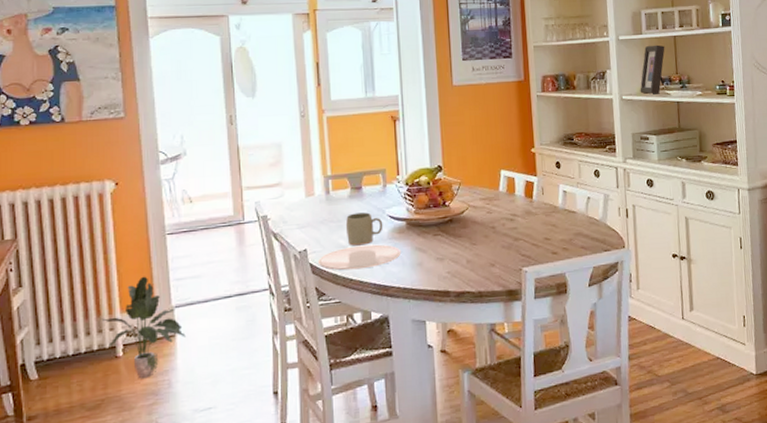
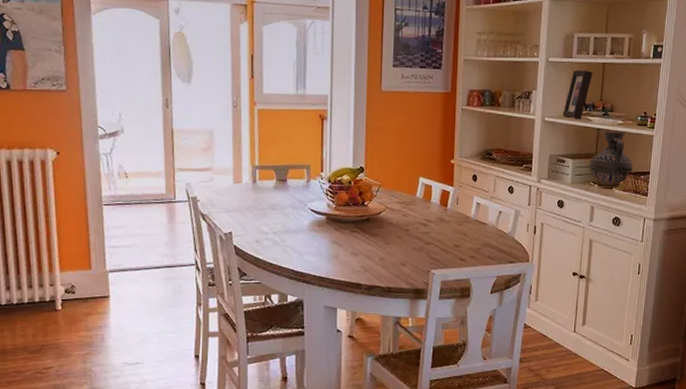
potted plant: present [101,276,186,379] -> none [42,241,118,332]
plate: present [317,244,402,271] -> none [241,233,320,256]
mug: present [345,212,383,246] -> none [269,203,304,234]
ceramic jug: none [674,102,719,159] -> present [589,131,633,186]

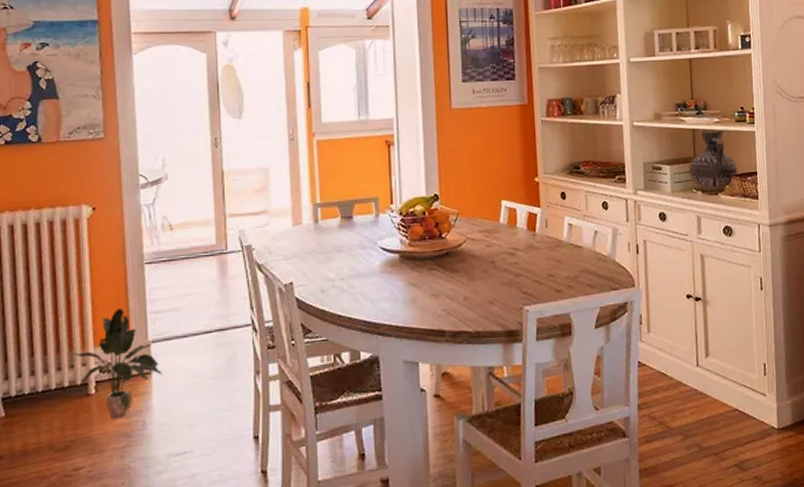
potted plant: none [42,241,118,332] -> present [73,308,162,419]
picture frame: present [564,70,593,119] -> none [653,67,680,121]

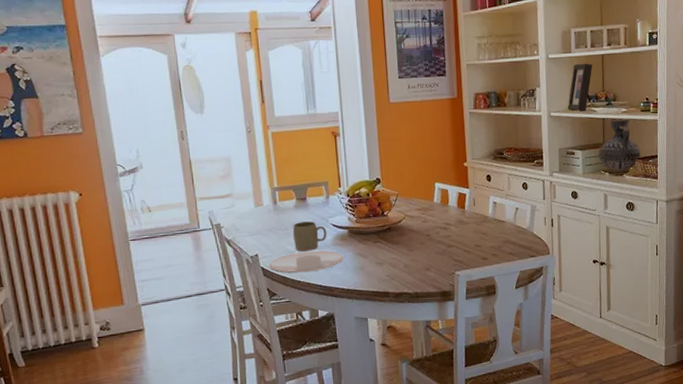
potted plant: present [73,308,162,419] -> none [76,277,153,367]
plate: none [304,278,394,306] -> present [268,250,345,274]
mug: none [334,243,375,280] -> present [292,221,327,252]
picture frame: none [653,67,680,121] -> present [568,63,593,111]

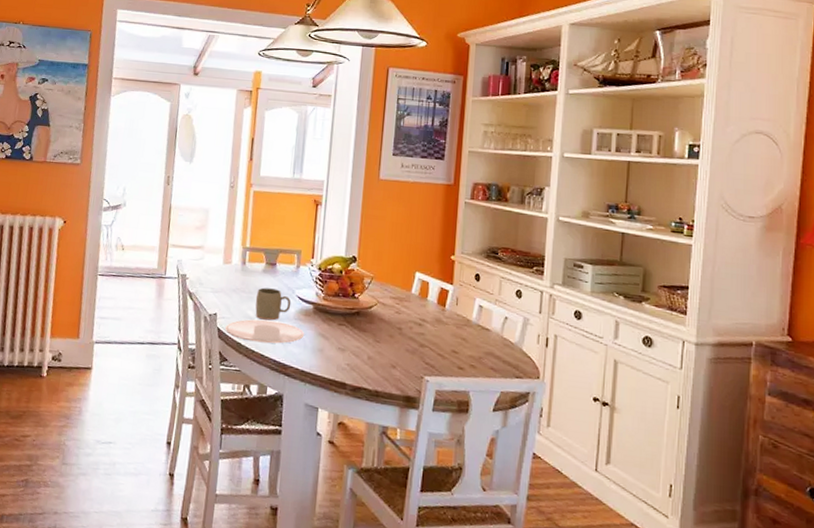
picture frame: present [568,63,593,111] -> none [581,168,616,221]
ceramic jug: present [599,119,641,173] -> none [613,236,666,300]

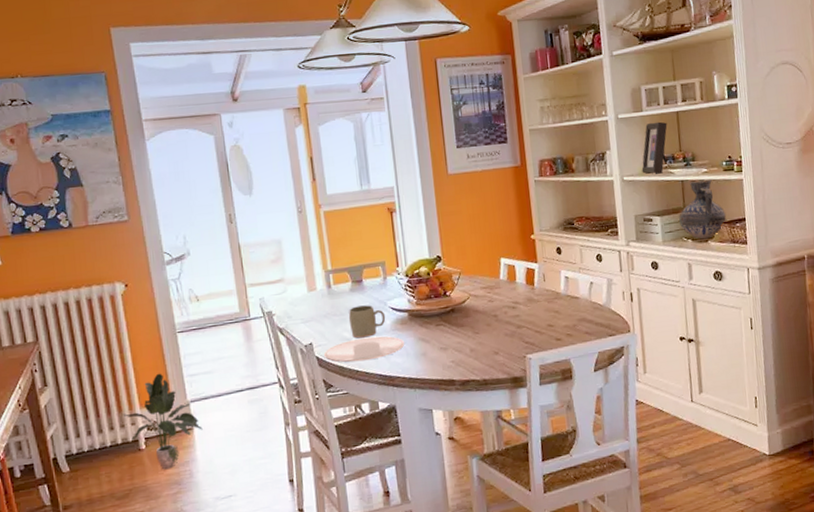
potted plant: none [34,309,100,401] -> present [122,373,203,470]
picture frame: none [581,168,616,221] -> present [642,121,668,174]
ceramic jug: none [613,236,666,300] -> present [679,180,726,239]

